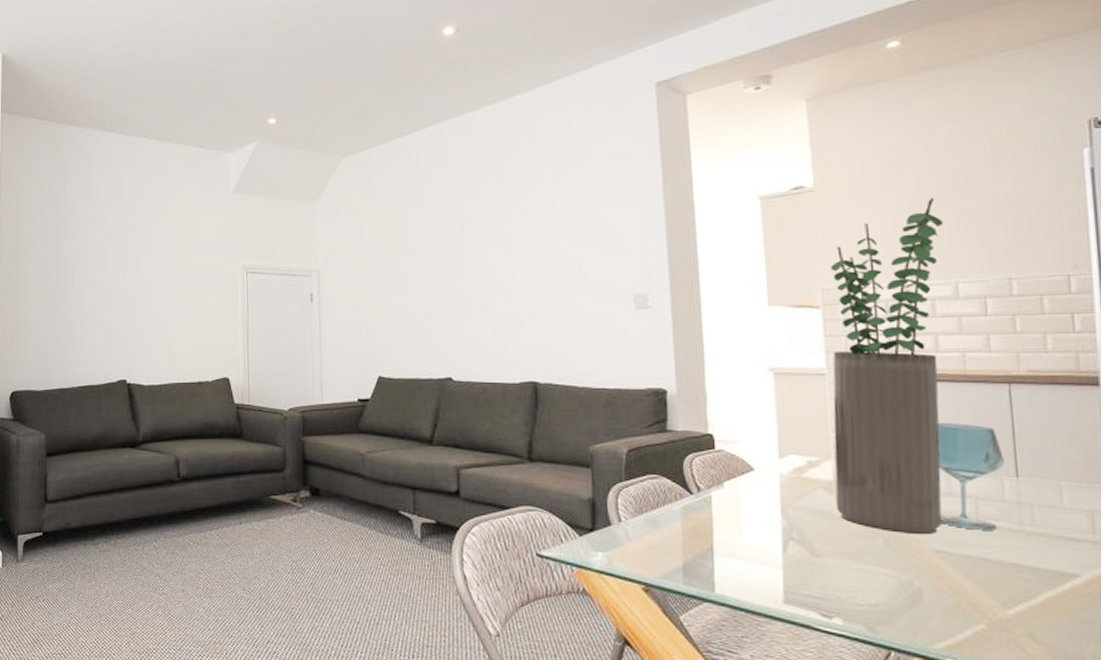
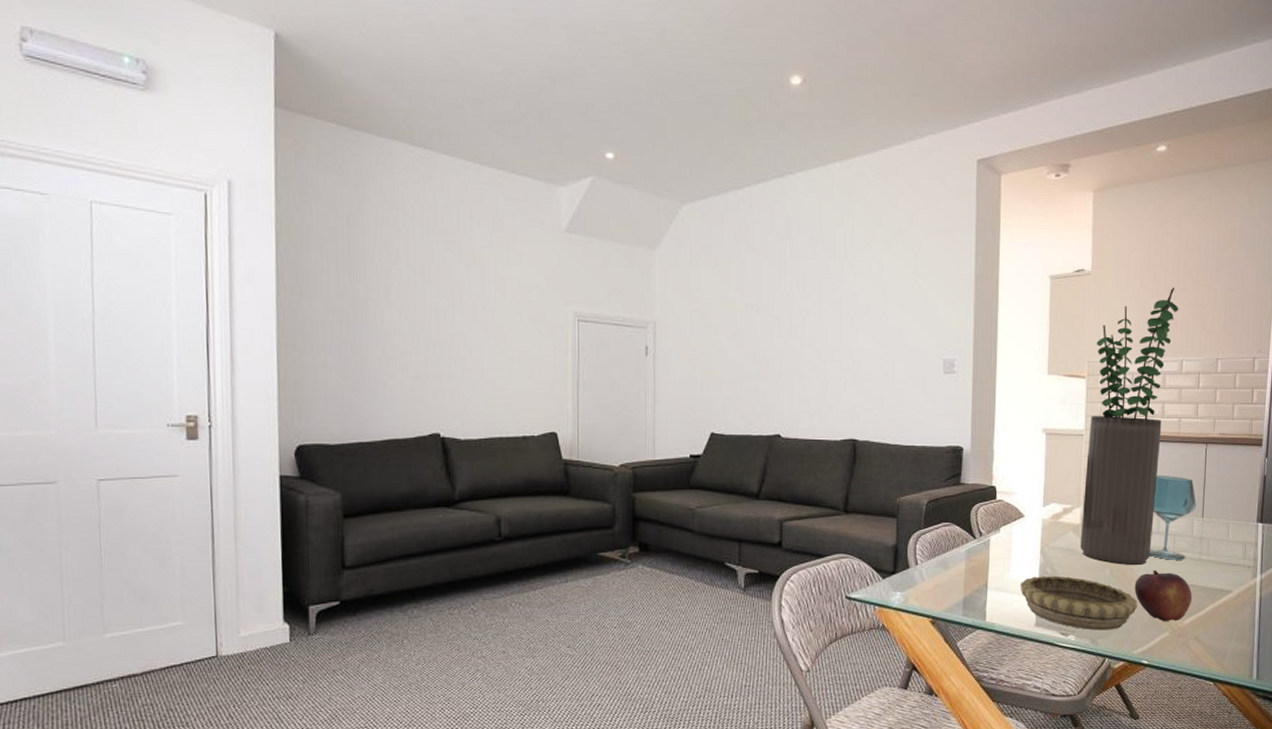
decorative bowl: none [757,542,932,616] -> present [1019,575,1138,631]
fruit: none [922,541,1017,609] -> present [1134,569,1193,621]

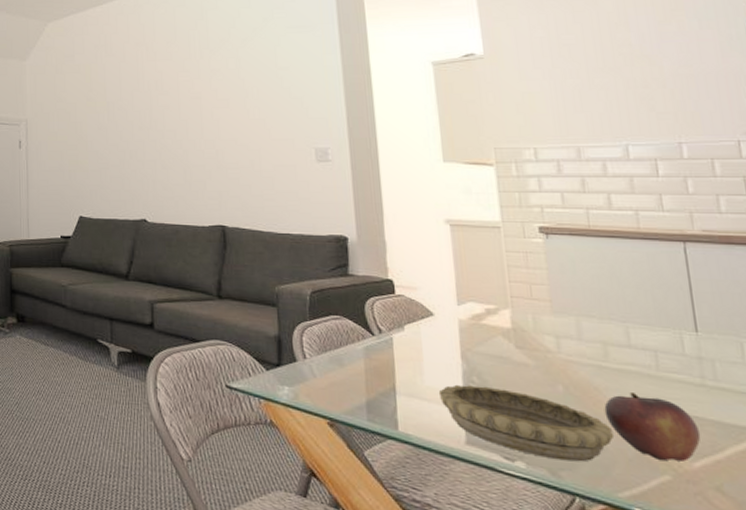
vase: present [1080,287,1179,565] -> none [502,66,622,384]
wine glass: present [1149,475,1196,560] -> none [613,276,683,383]

